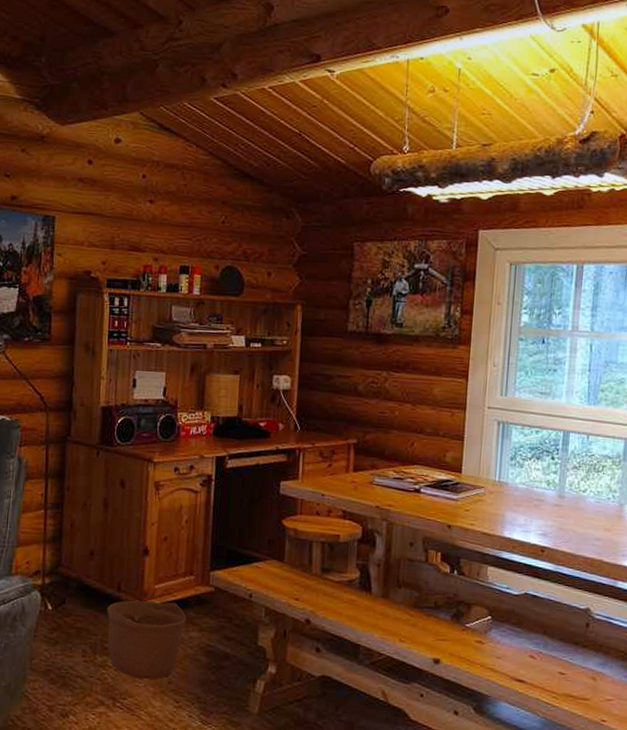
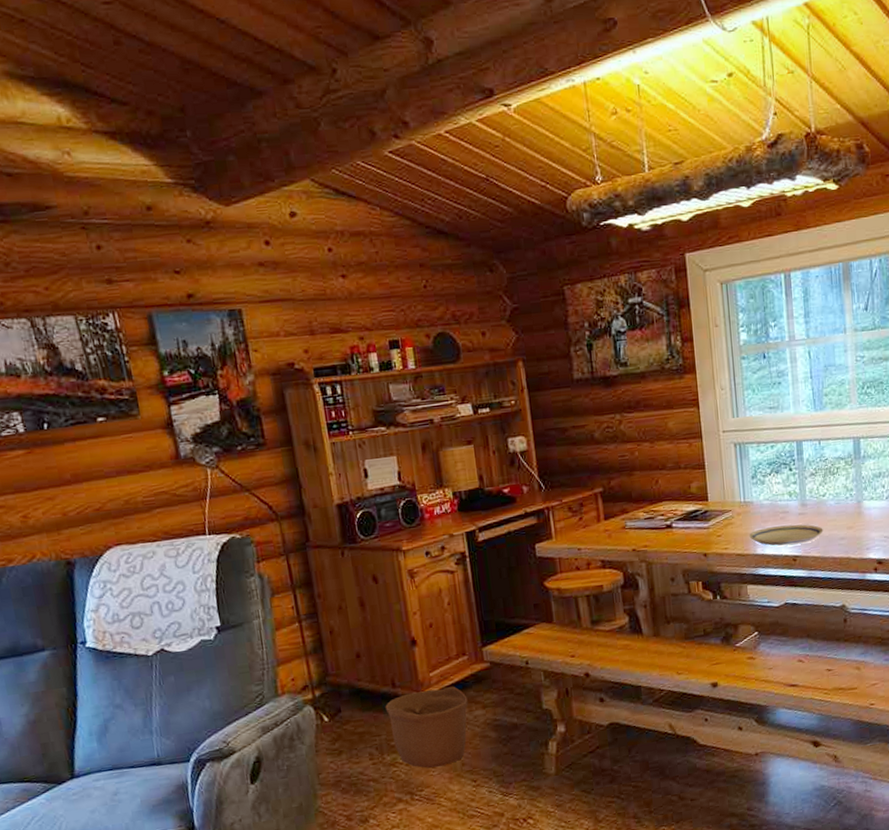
plate: none [498,511,578,536] -> present [749,524,823,547]

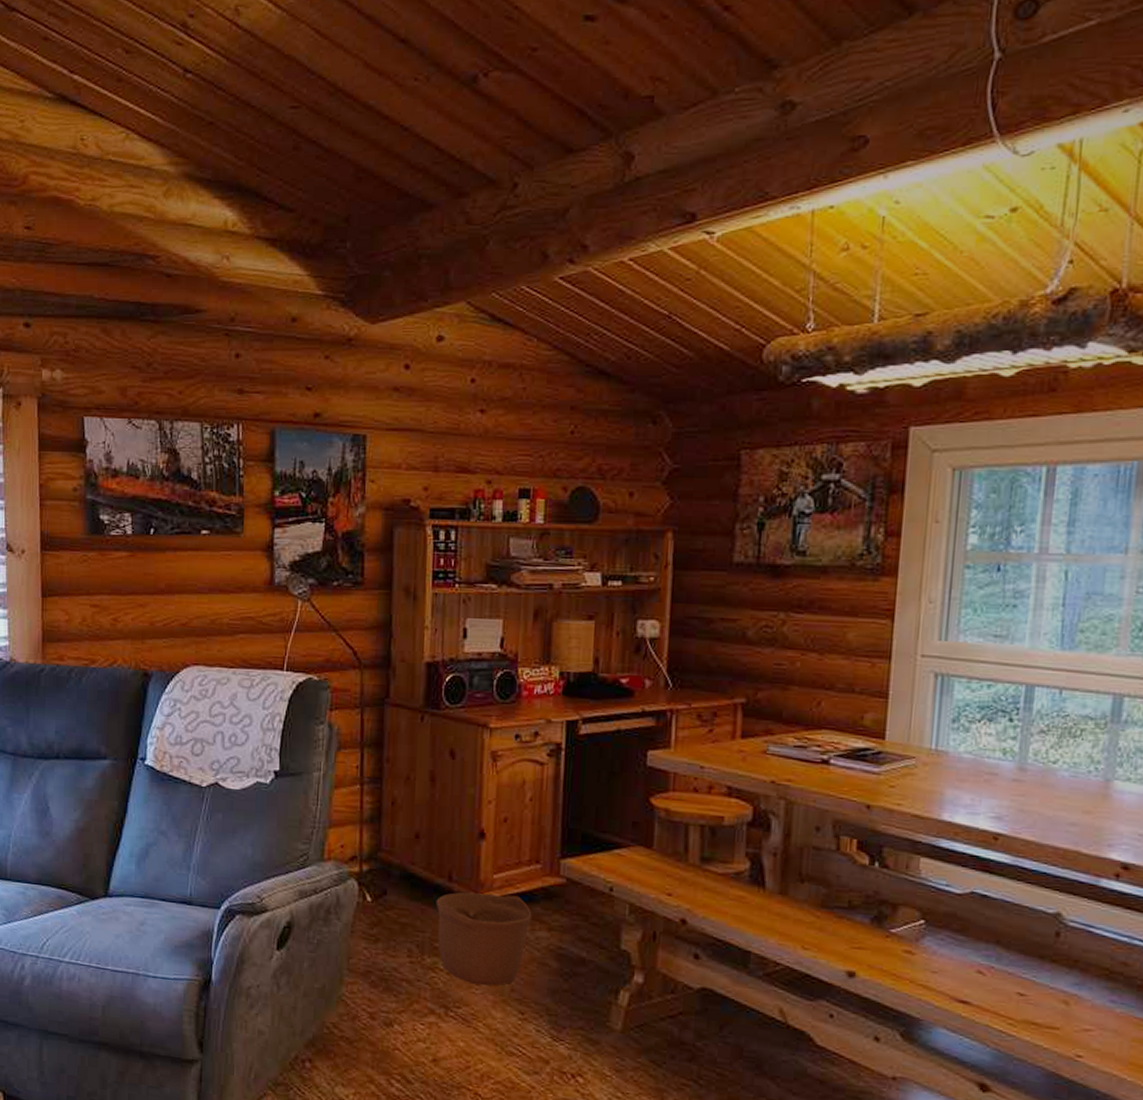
plate: present [749,524,823,547] -> none [934,788,1046,820]

